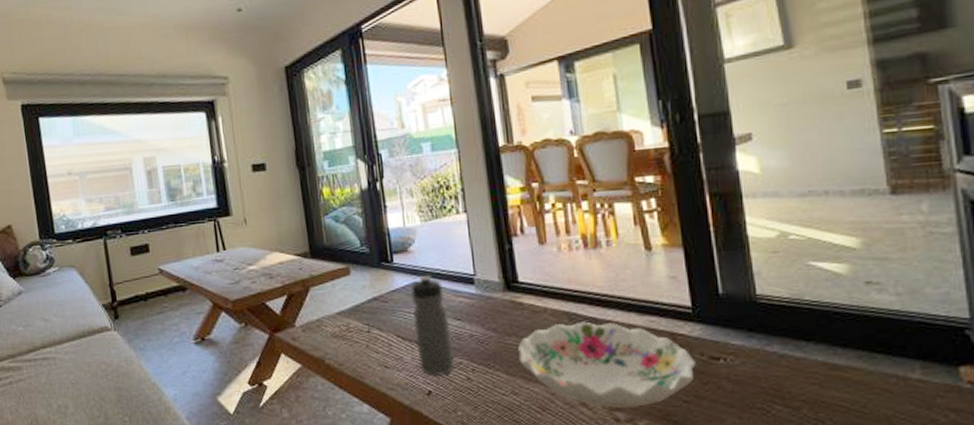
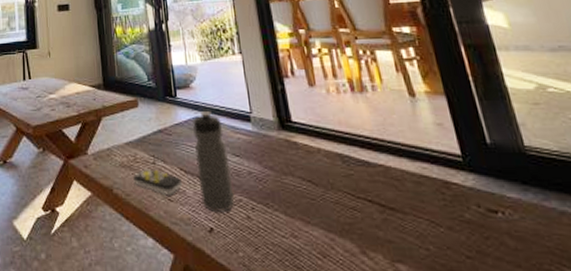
remote control: none [346,336,399,363] -> present [133,167,182,196]
decorative bowl: present [518,321,696,408] -> none [295,164,475,260]

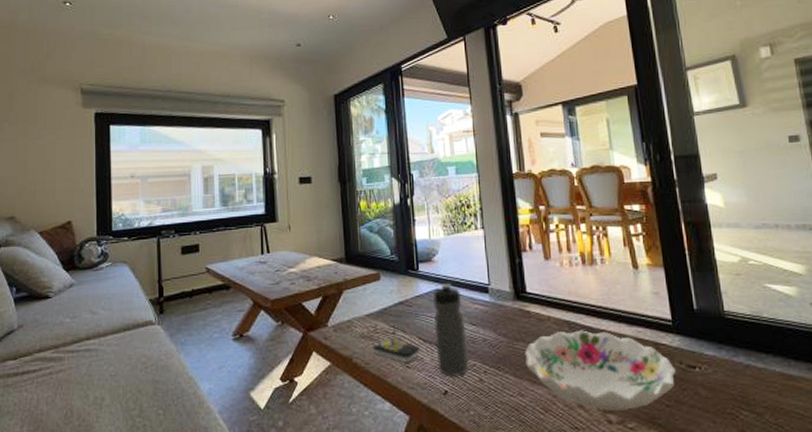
decorative bowl: none [295,164,475,260] -> present [525,330,676,410]

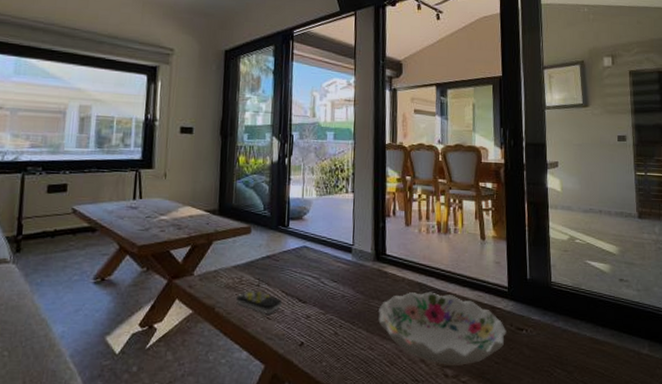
water bottle: present [432,284,470,376] -> none [297,241,328,329]

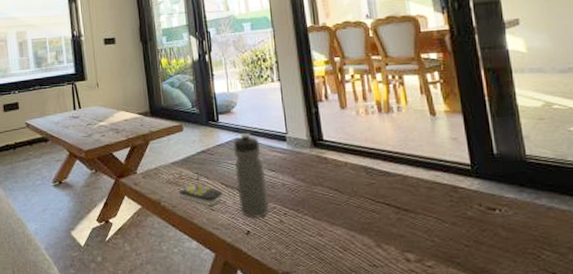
water bottle: none [297,241,328,329] -> present [232,133,270,218]
decorative bowl: present [378,292,506,365] -> none [323,175,475,250]

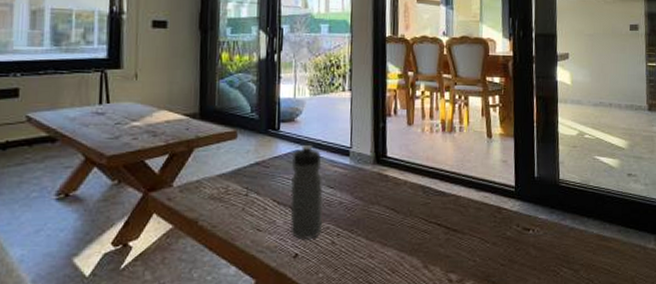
remote control: present [179,183,223,206] -> none [222,199,273,226]

